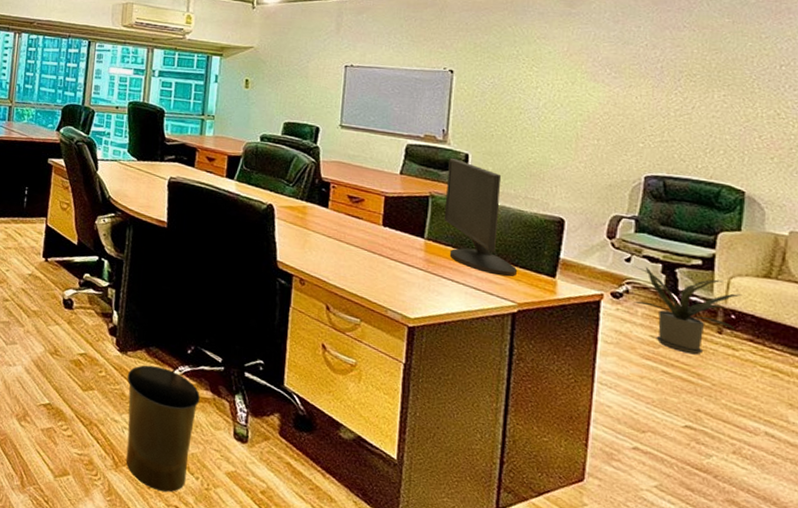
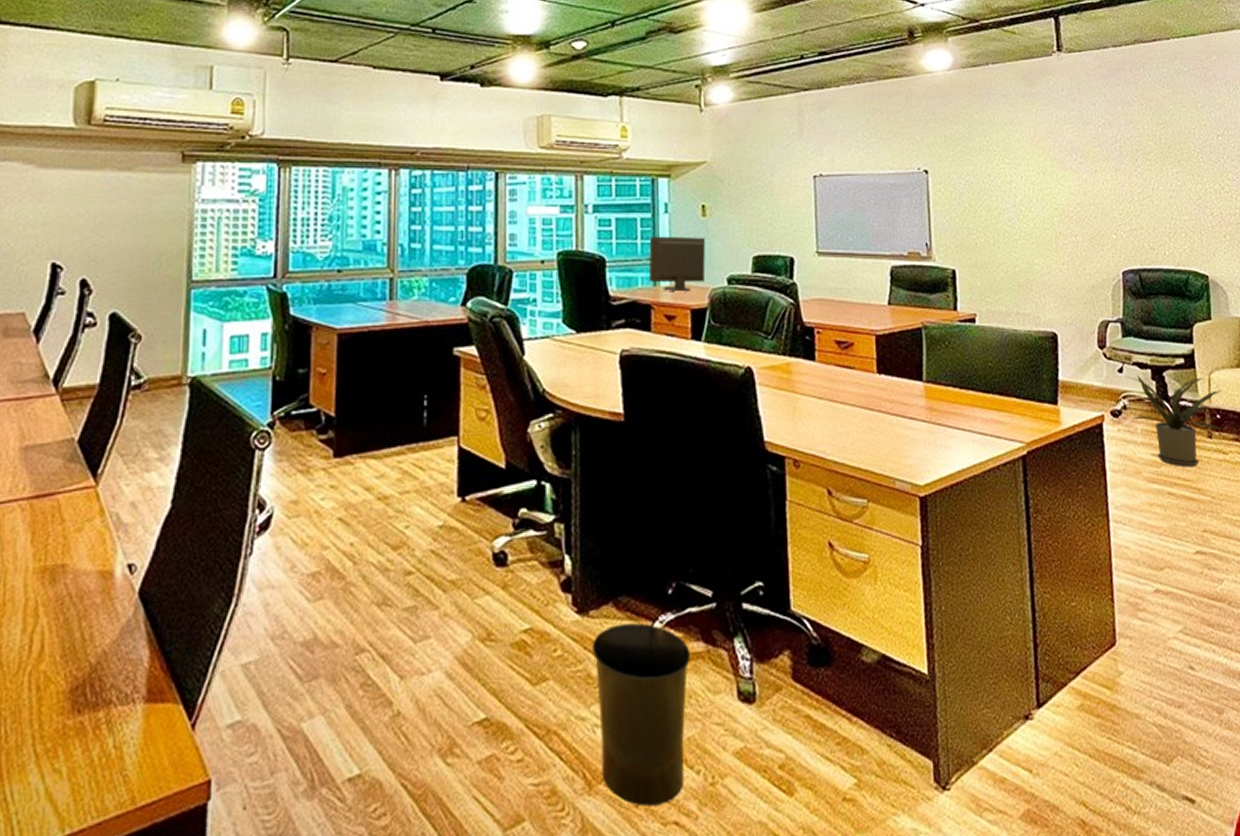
monitor: none [196,98,246,143] -> present [648,236,706,293]
computer monitor: present [443,158,517,277] -> none [936,276,1020,413]

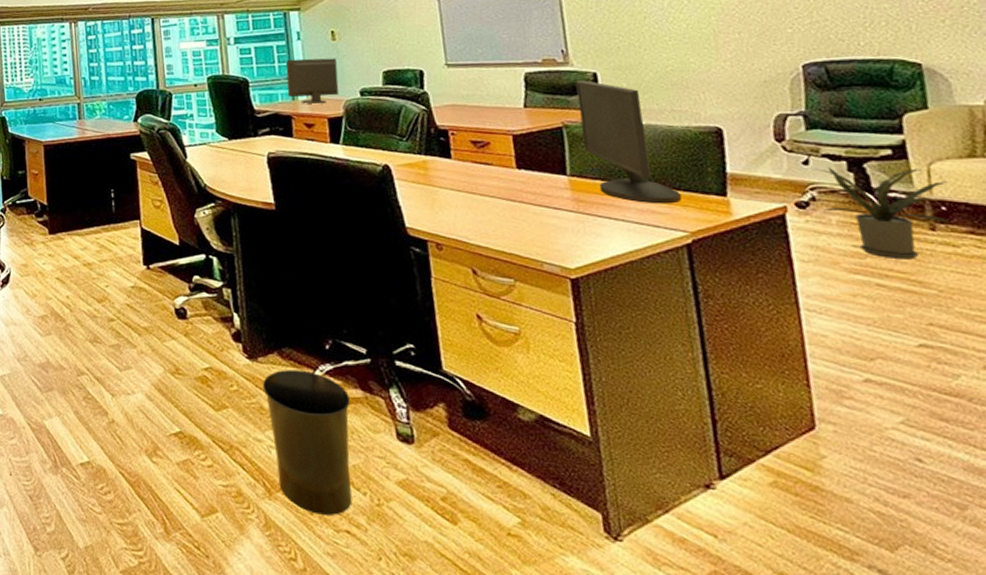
computer monitor: none [936,276,1020,413] -> present [576,79,681,204]

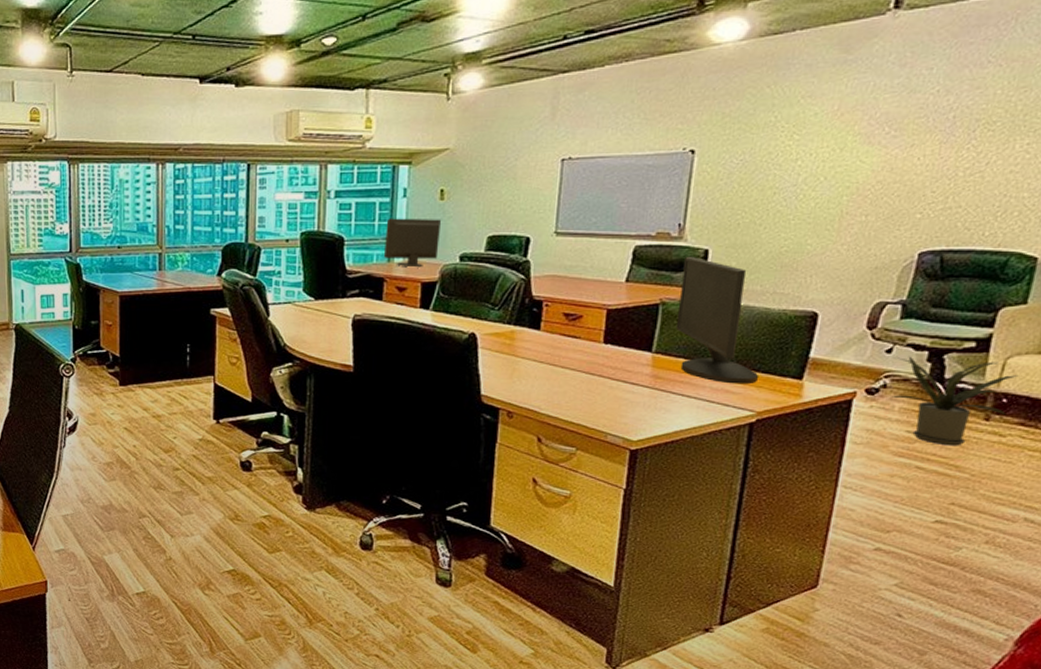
waste bin: present [262,370,352,515] -> none [316,520,398,643]

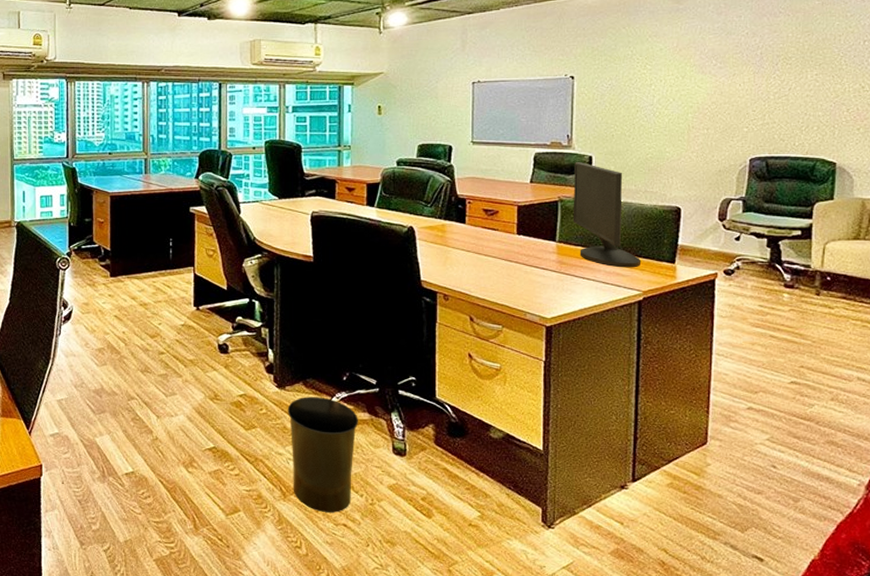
waste bin: none [316,520,398,643] -> present [287,397,358,512]
monitor: present [383,218,442,268] -> none [334,129,381,171]
house plant: present [891,356,1019,446] -> none [742,243,836,317]

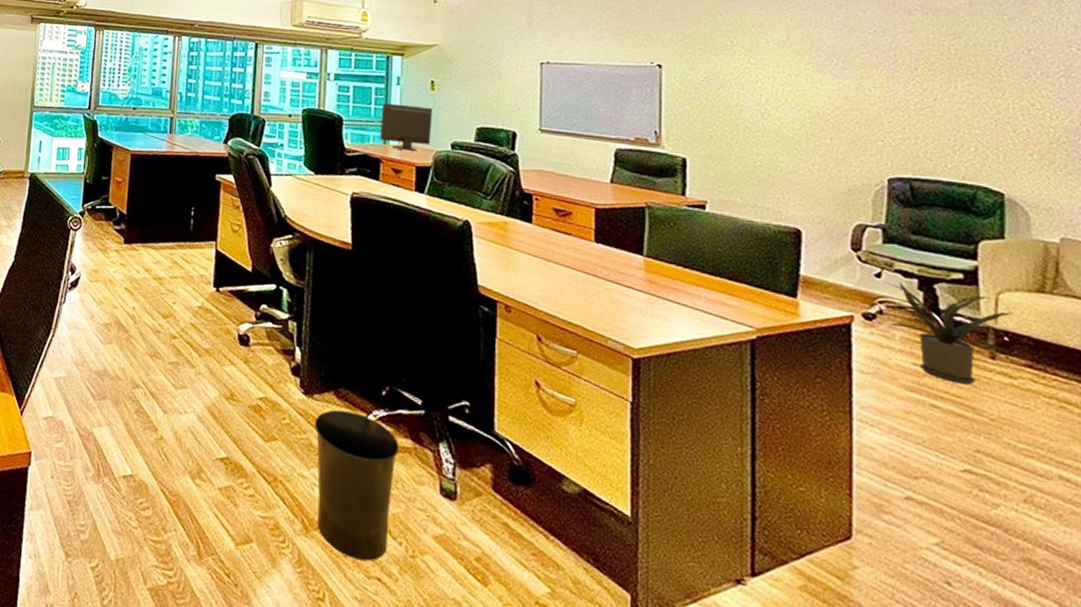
monitor: none [334,129,381,171] -> present [379,103,433,152]
computer monitor: present [572,161,640,268] -> none [663,163,752,298]
house plant: none [742,243,836,317] -> present [885,282,1014,385]

